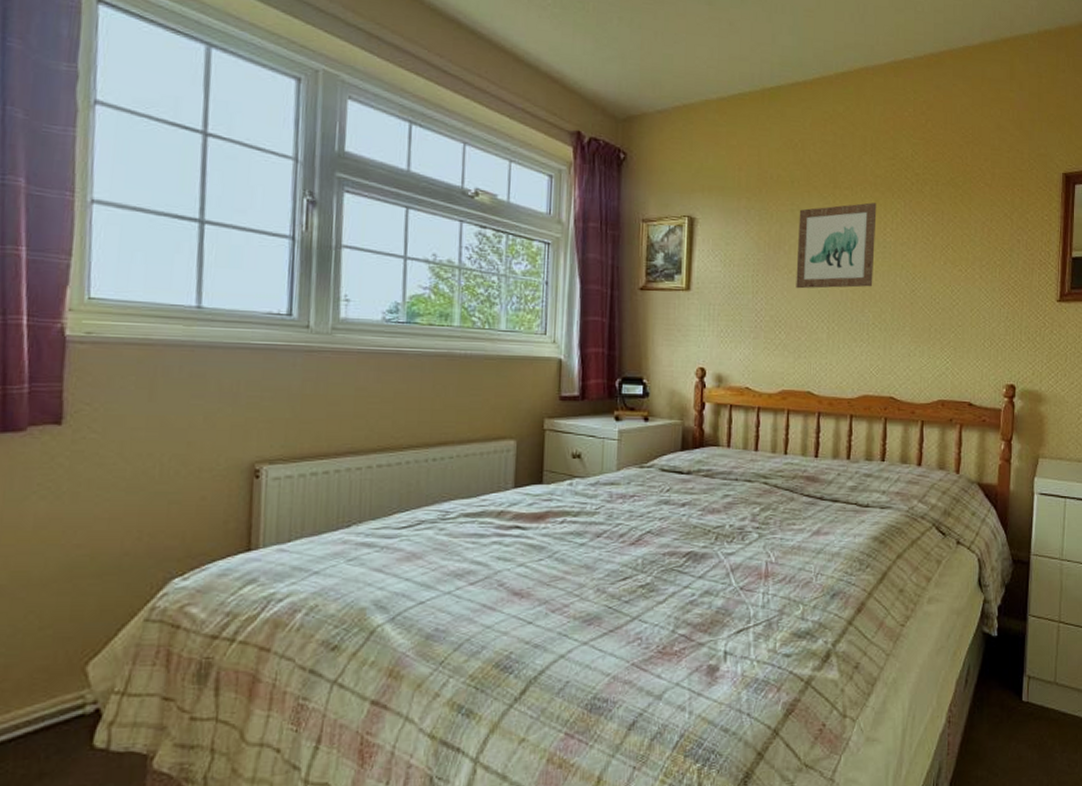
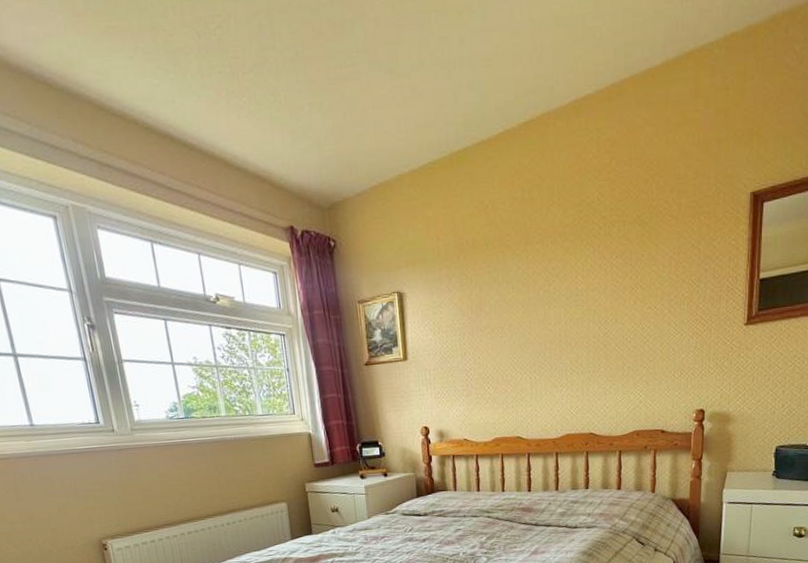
wall art: present [796,202,877,289] -> none [495,253,569,346]

